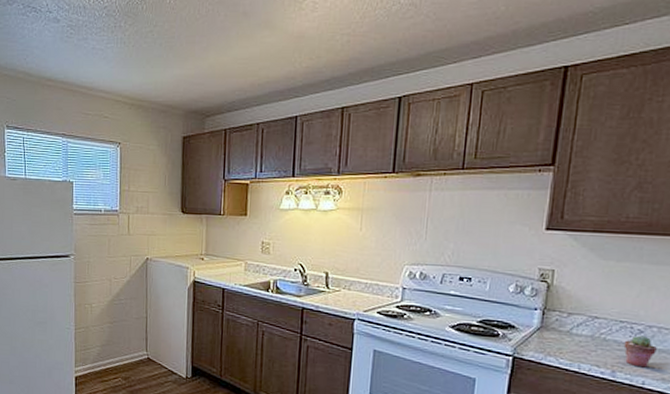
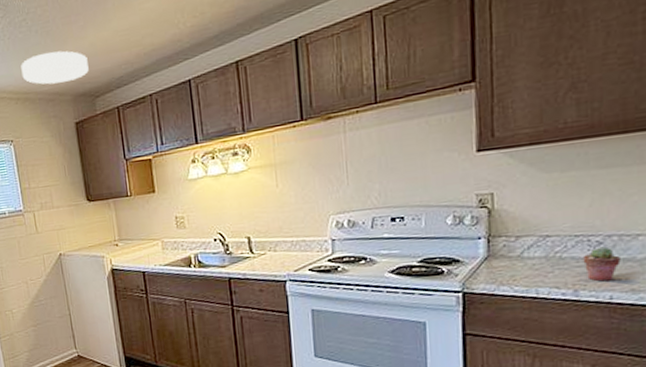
ceiling light: none [140,66,205,97] -> present [21,51,89,85]

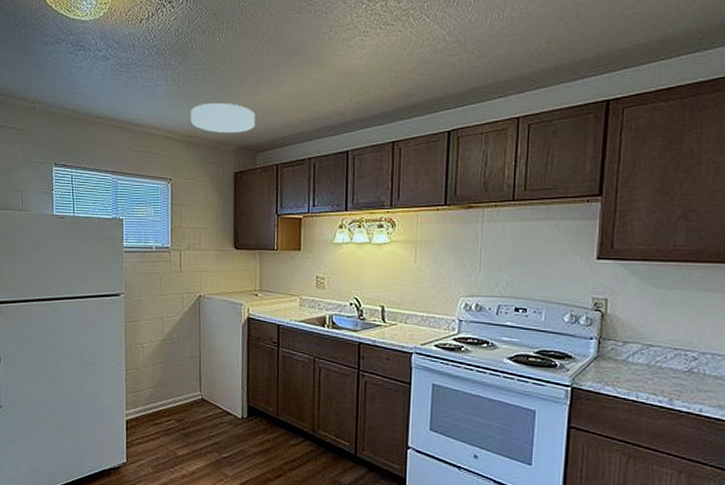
potted succulent: present [583,246,621,282] -> none [679,362,712,395]

